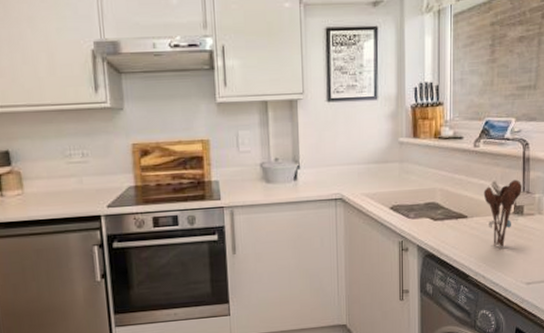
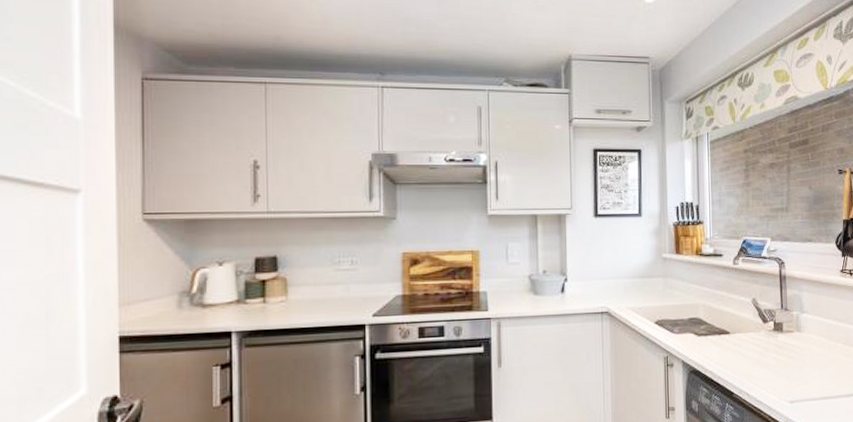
utensil holder: present [483,179,523,248] -> none [744,297,781,365]

